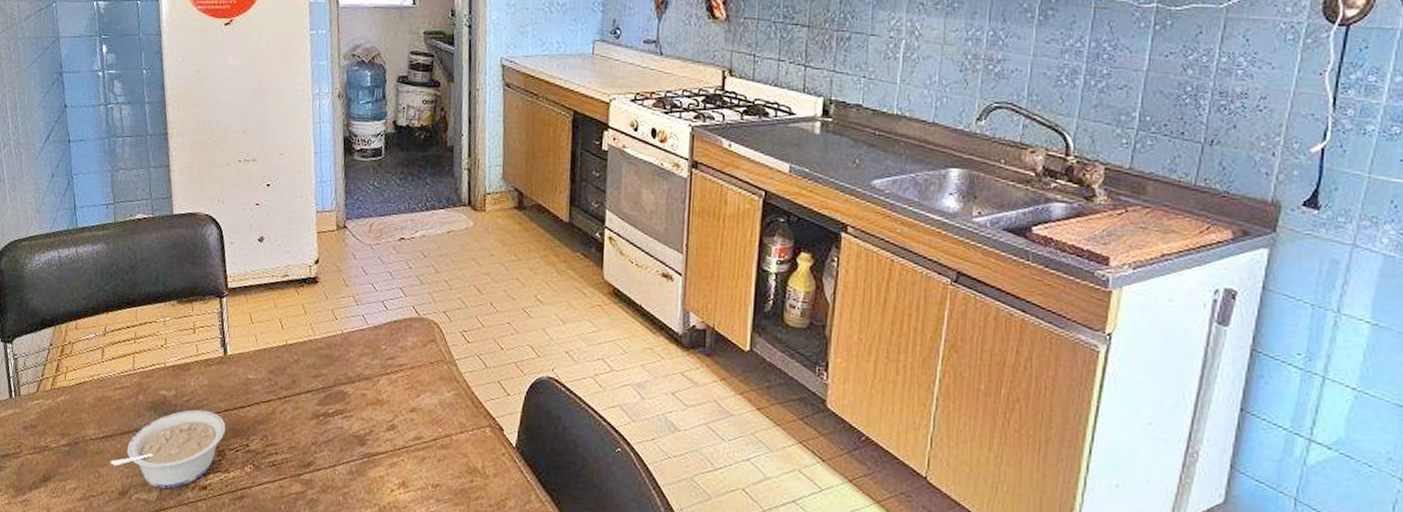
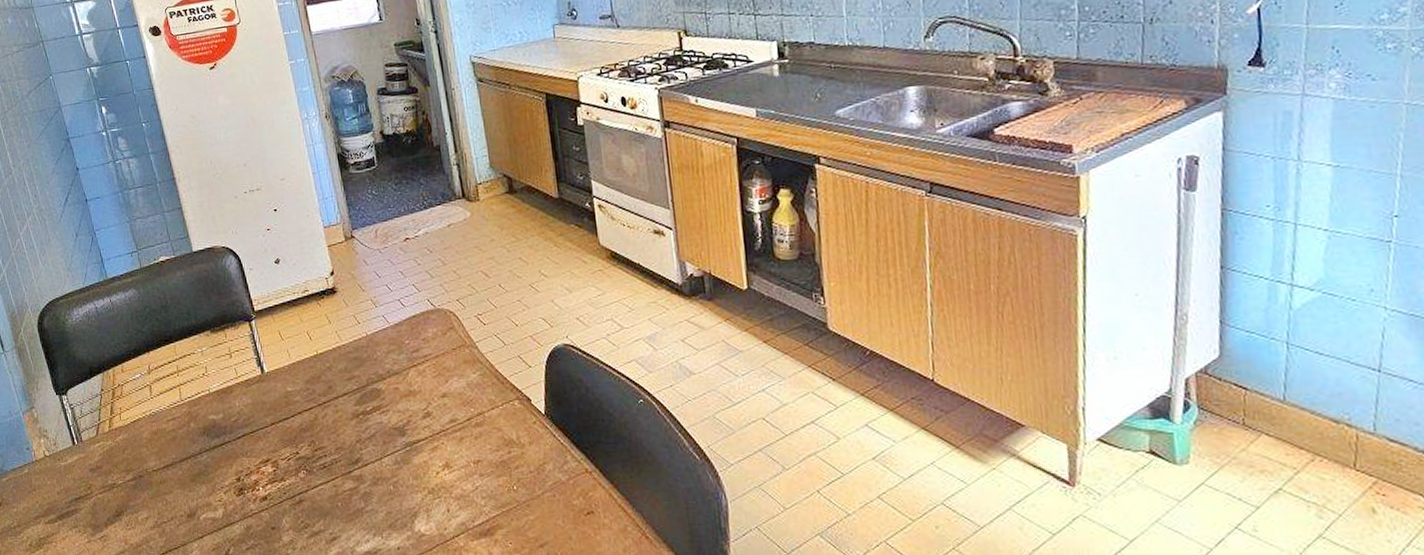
legume: present [110,410,226,489] -> none [174,427,275,506]

